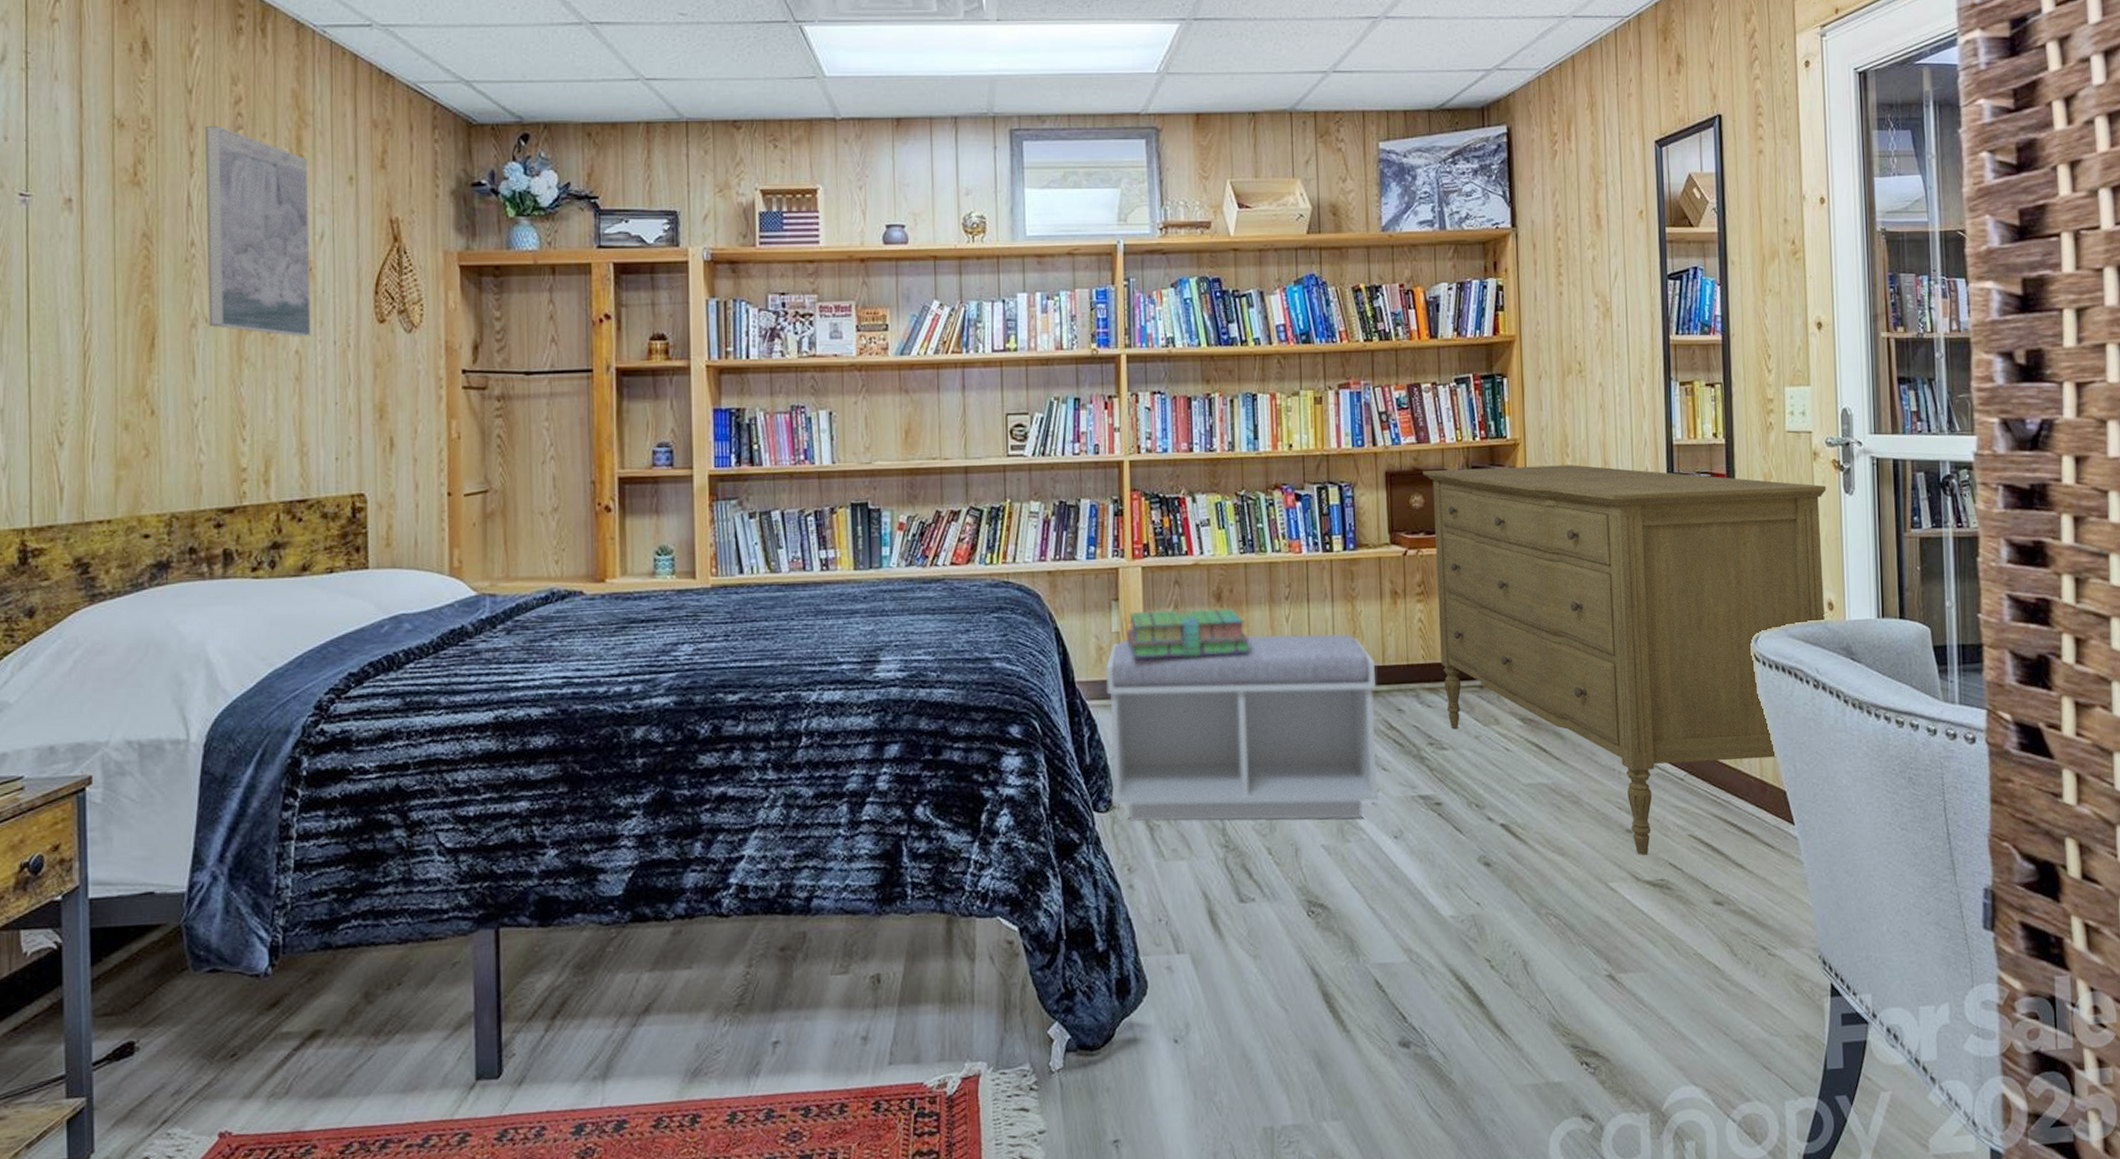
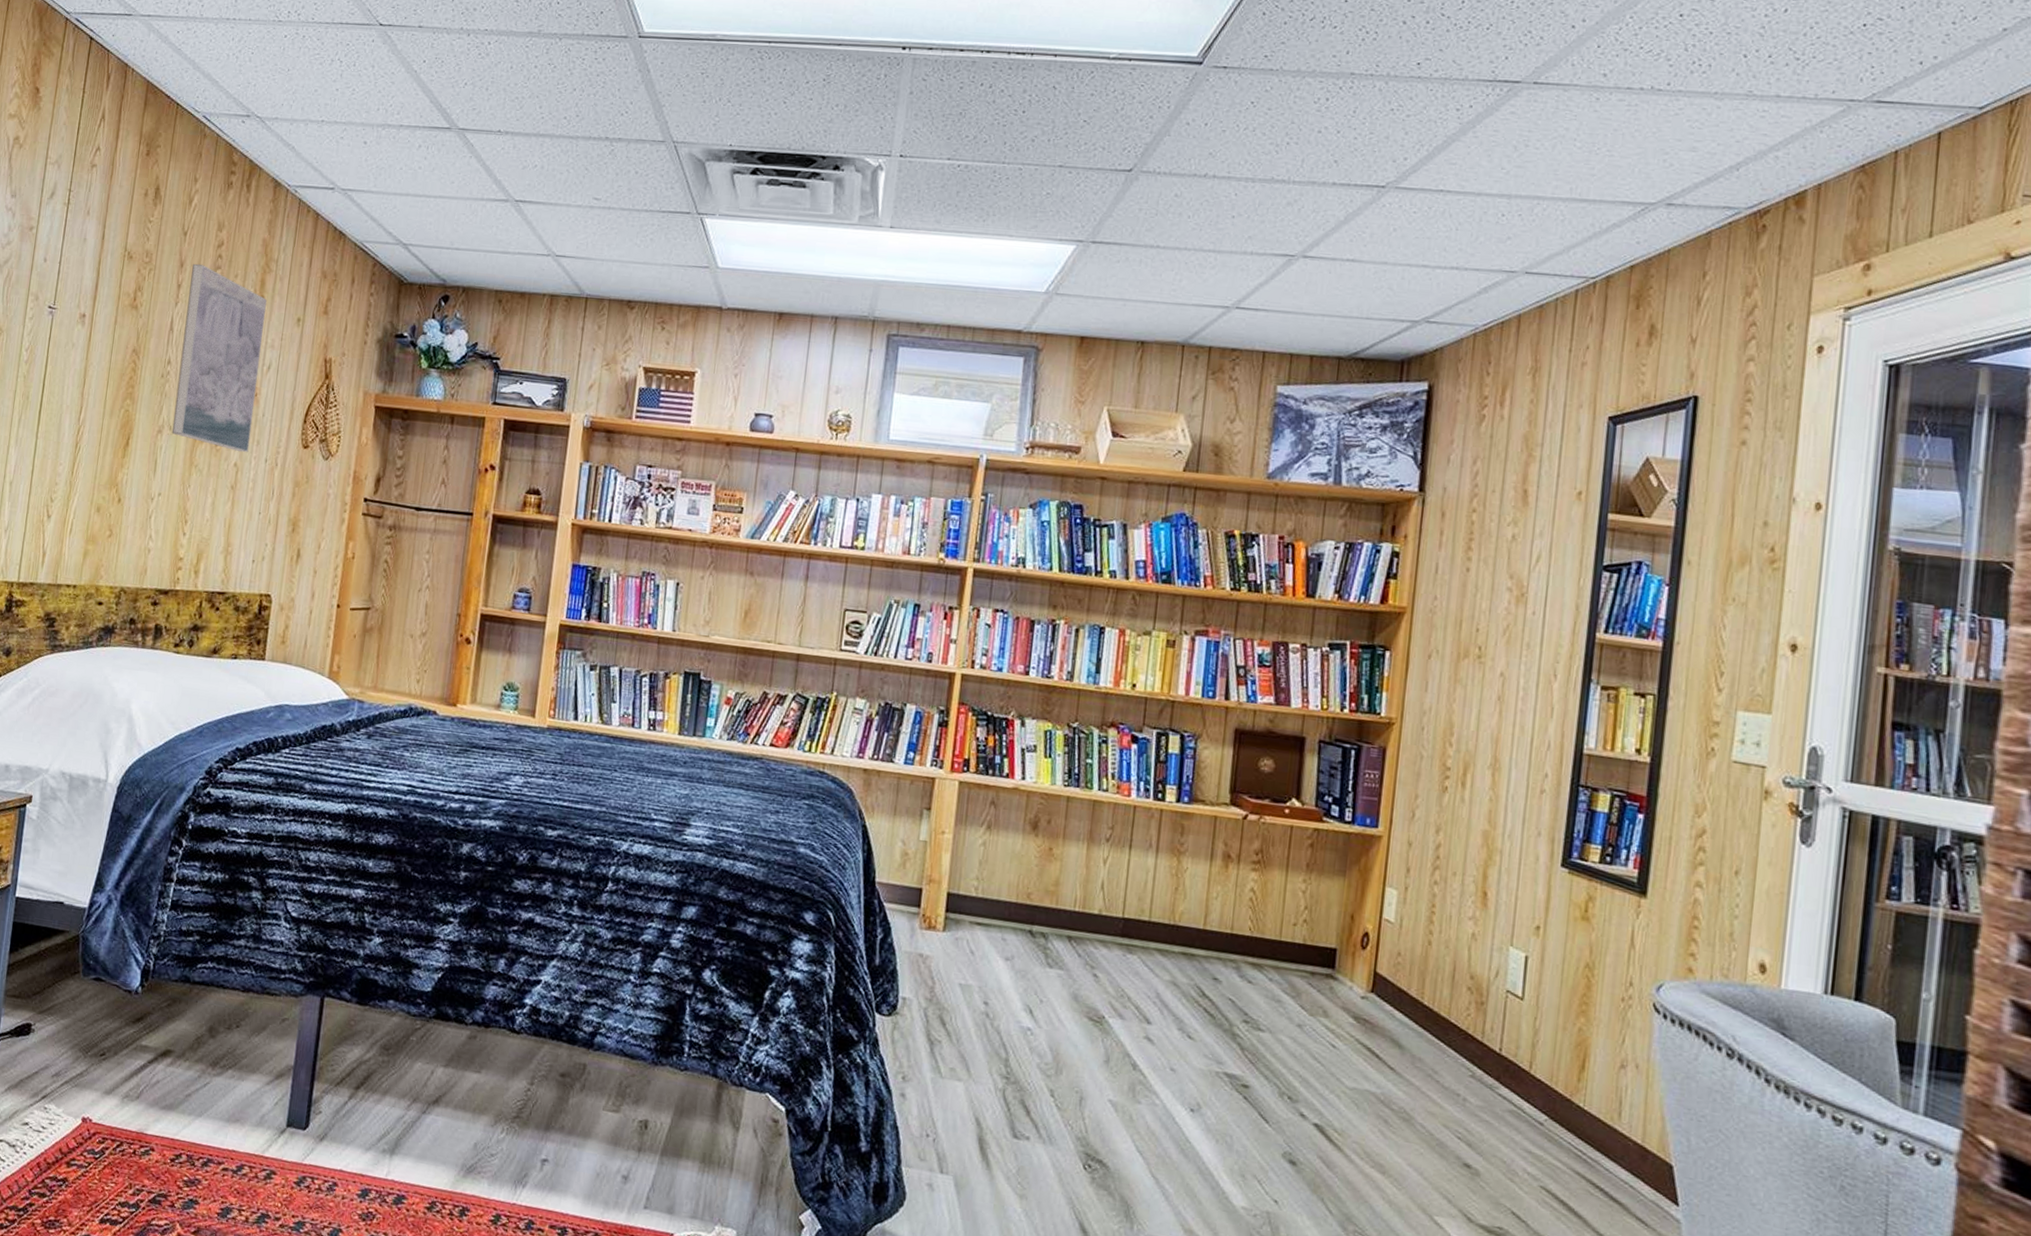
bench: present [1106,633,1382,822] -> none [894,850,1195,1082]
stack of books: present [1127,608,1250,658] -> none [933,824,1062,889]
dresser: present [1422,465,1826,855] -> none [1269,735,1776,1197]

